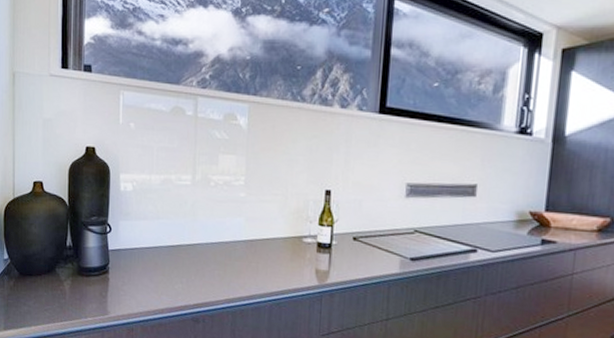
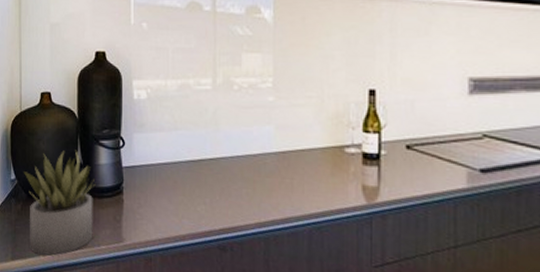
succulent plant: none [15,234,84,326] -> present [23,150,96,256]

